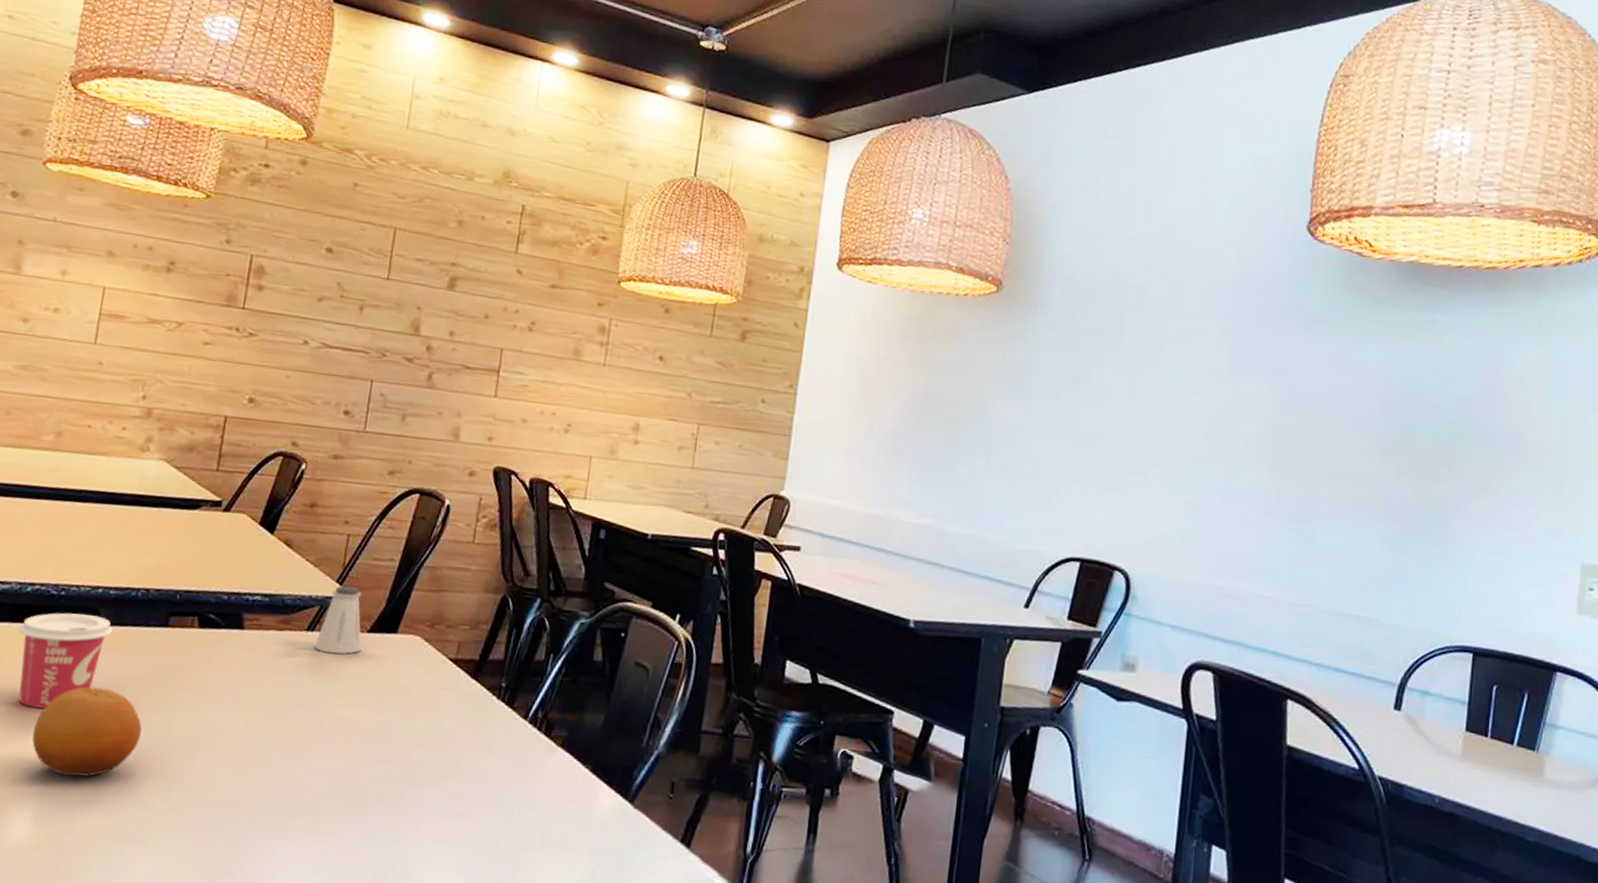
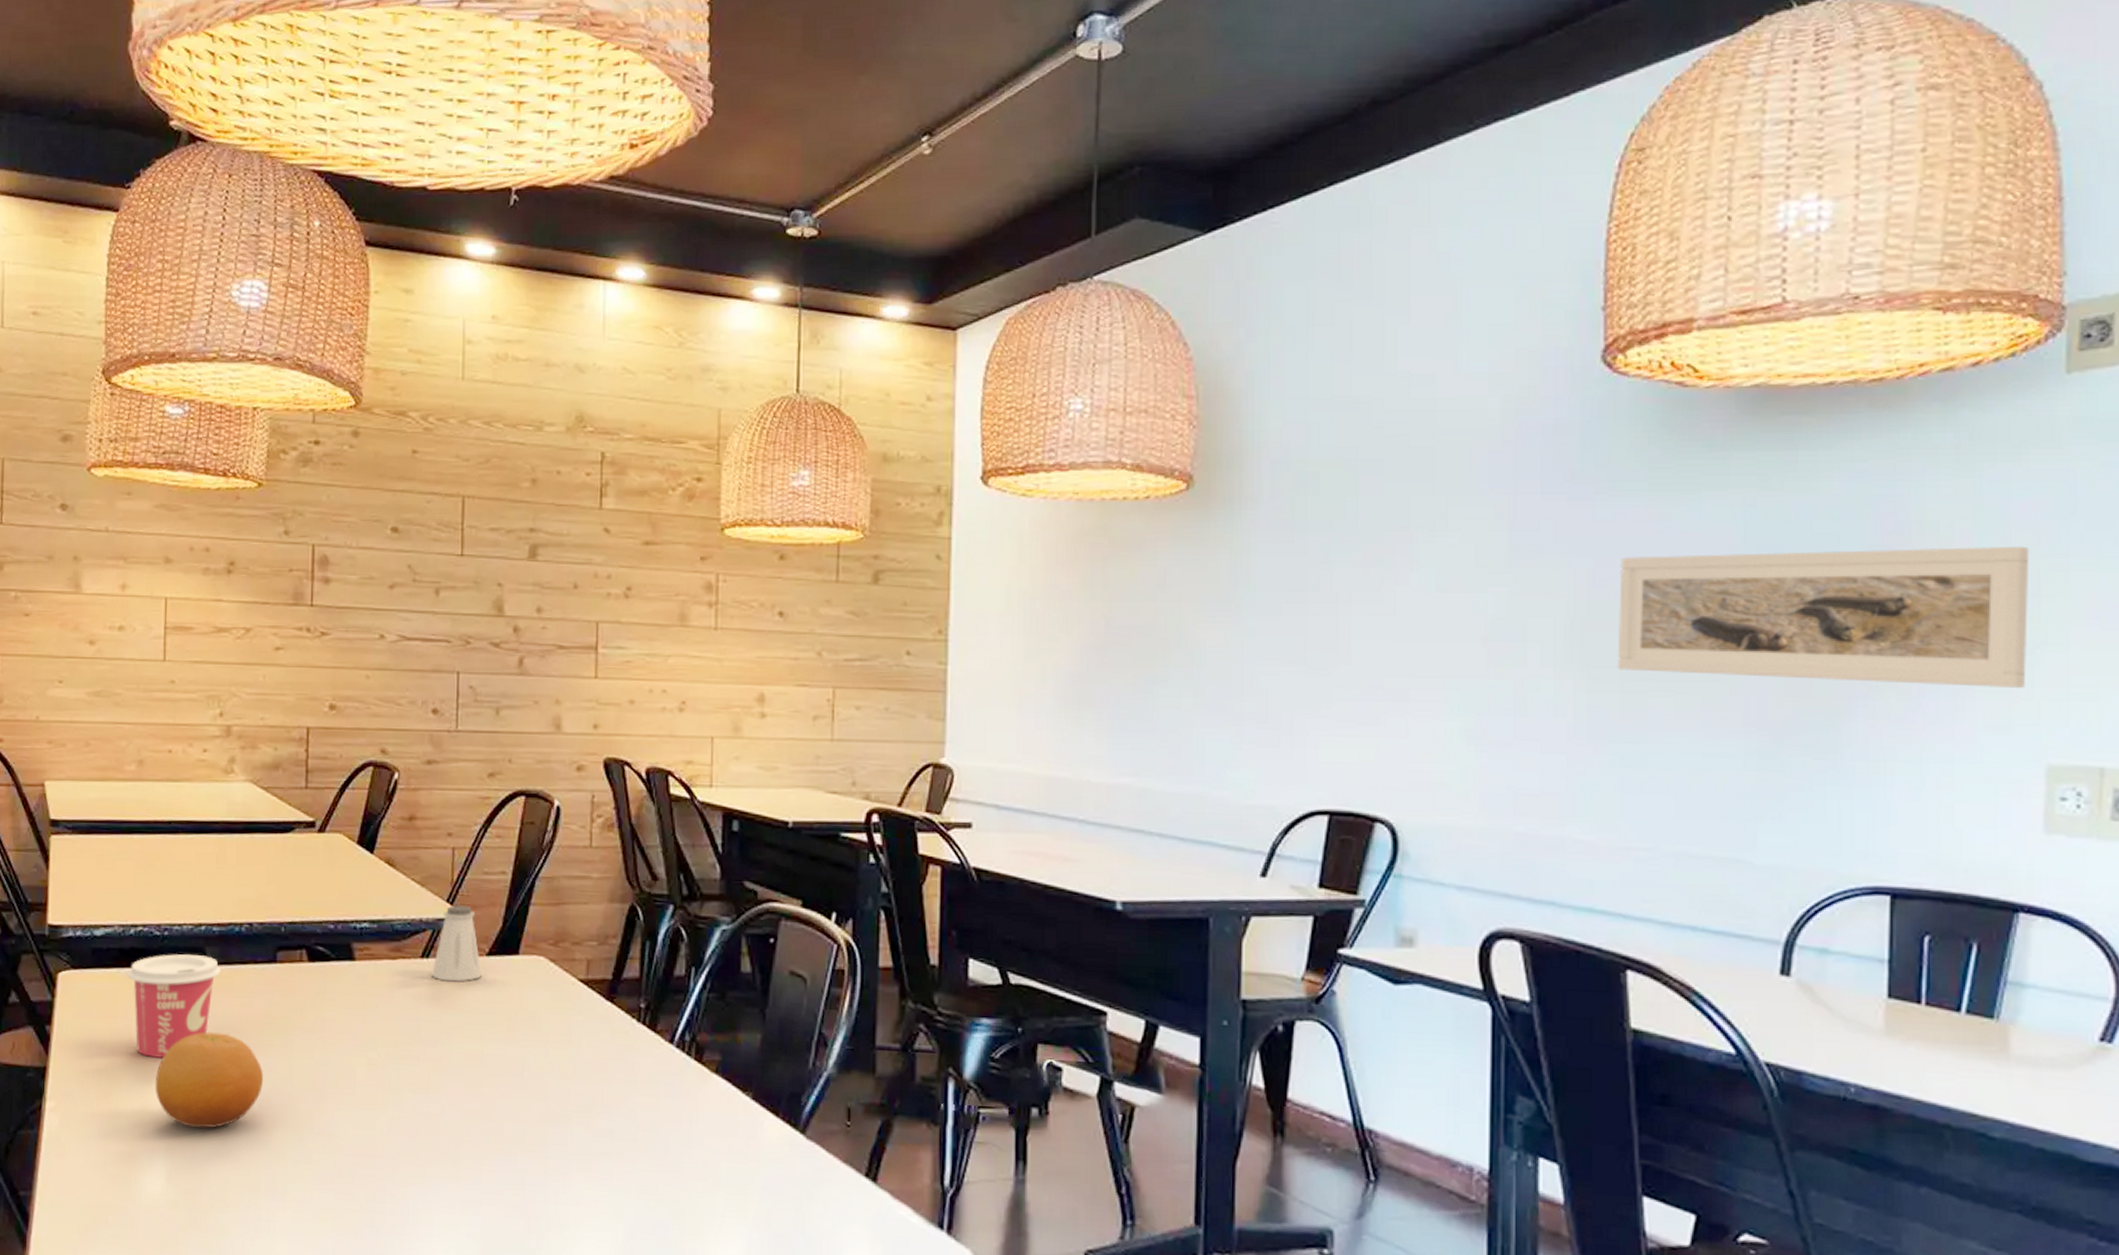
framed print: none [1299,380,1582,505] -> present [1617,546,2030,688]

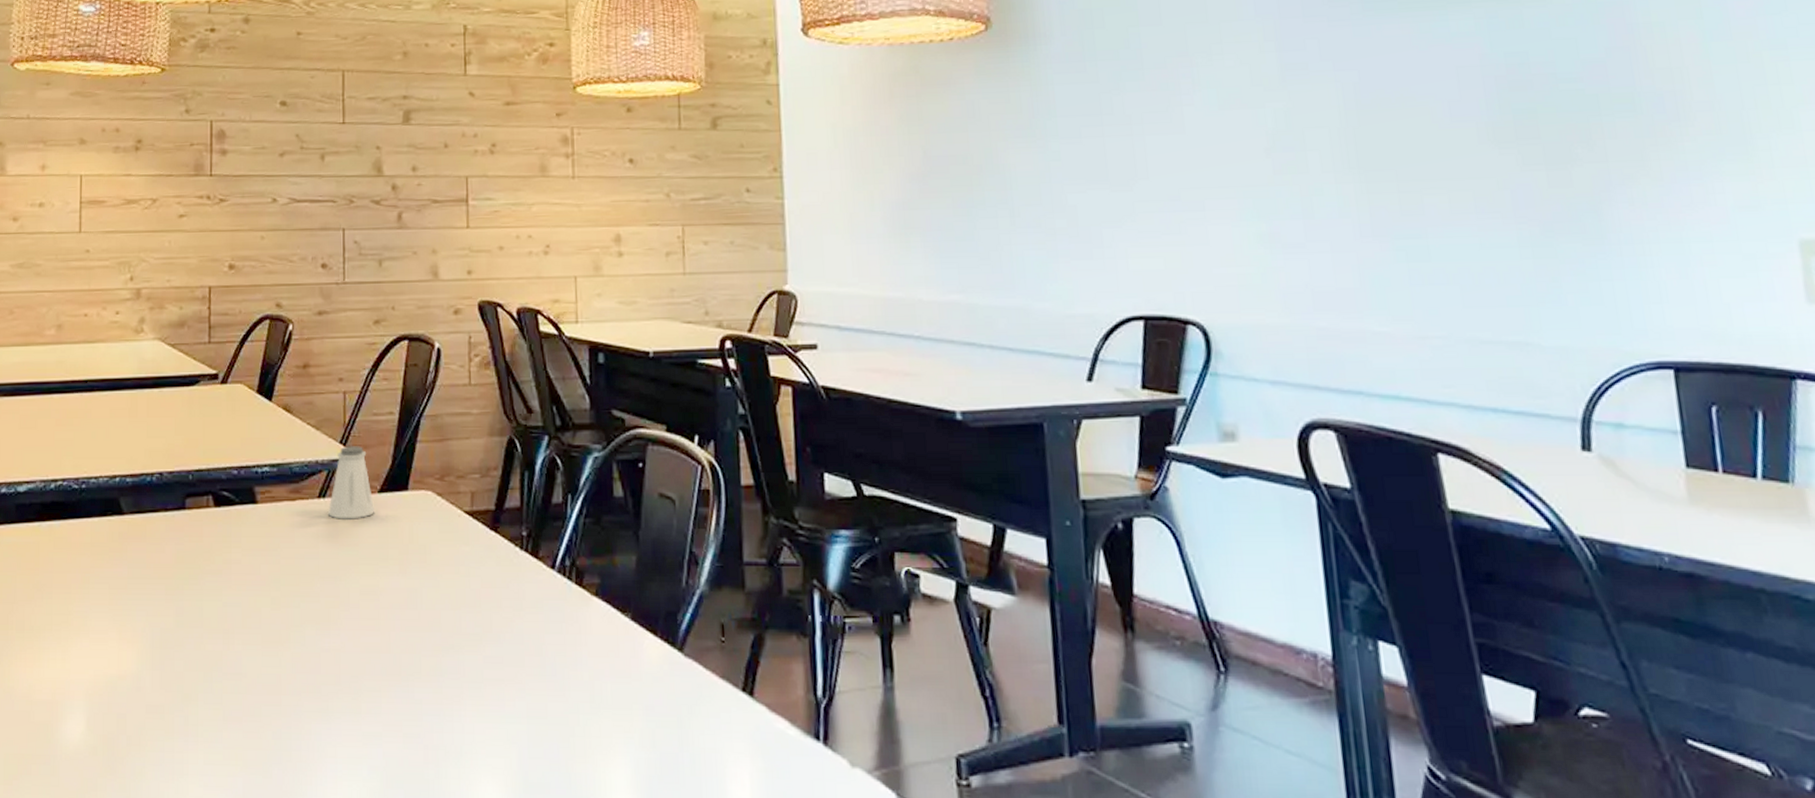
cup: present [127,954,221,1058] -> none [48,506,135,606]
fruit: present [155,1032,264,1129] -> none [74,579,176,674]
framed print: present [1617,546,2030,688] -> none [1382,40,1767,172]

